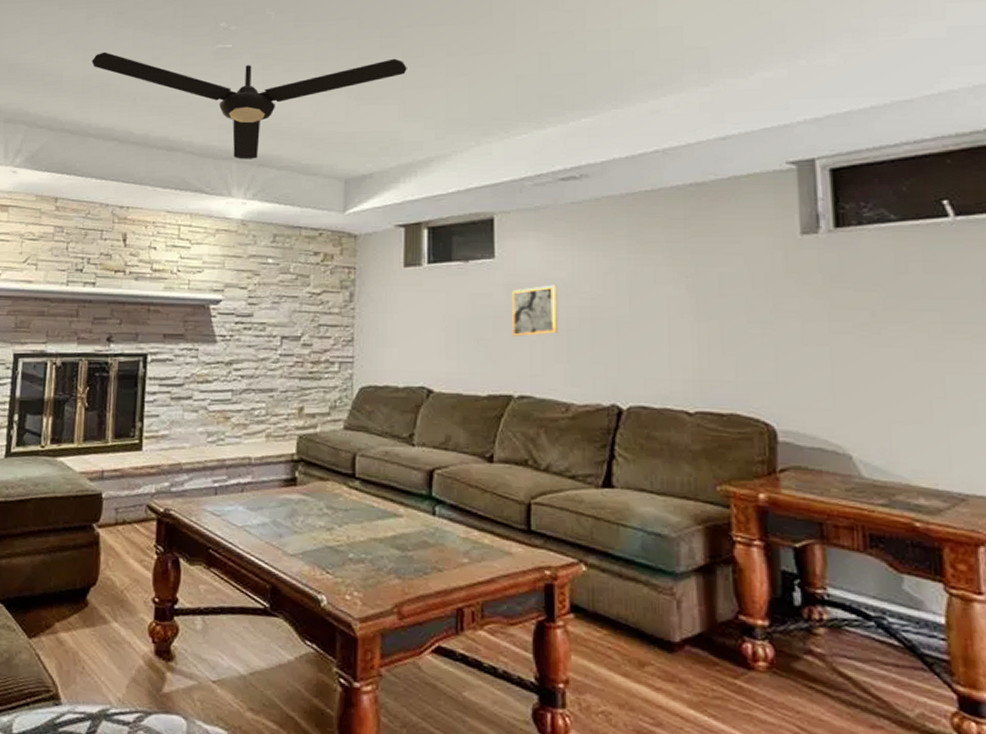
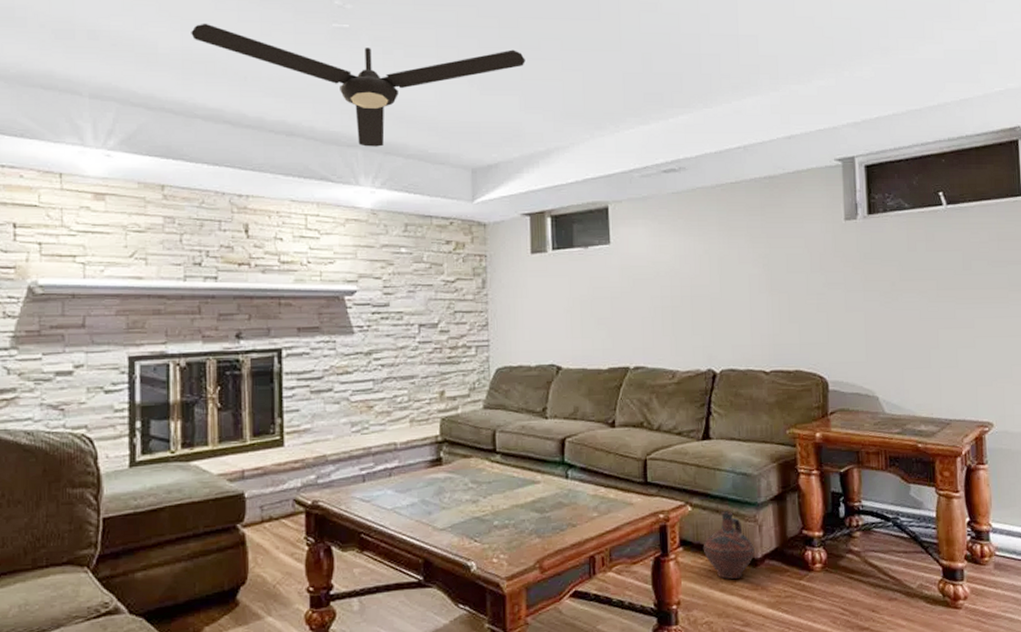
wall art: present [512,284,559,337] -> none [626,266,665,314]
ceramic jug: none [600,577,671,664] -> present [703,511,755,579]

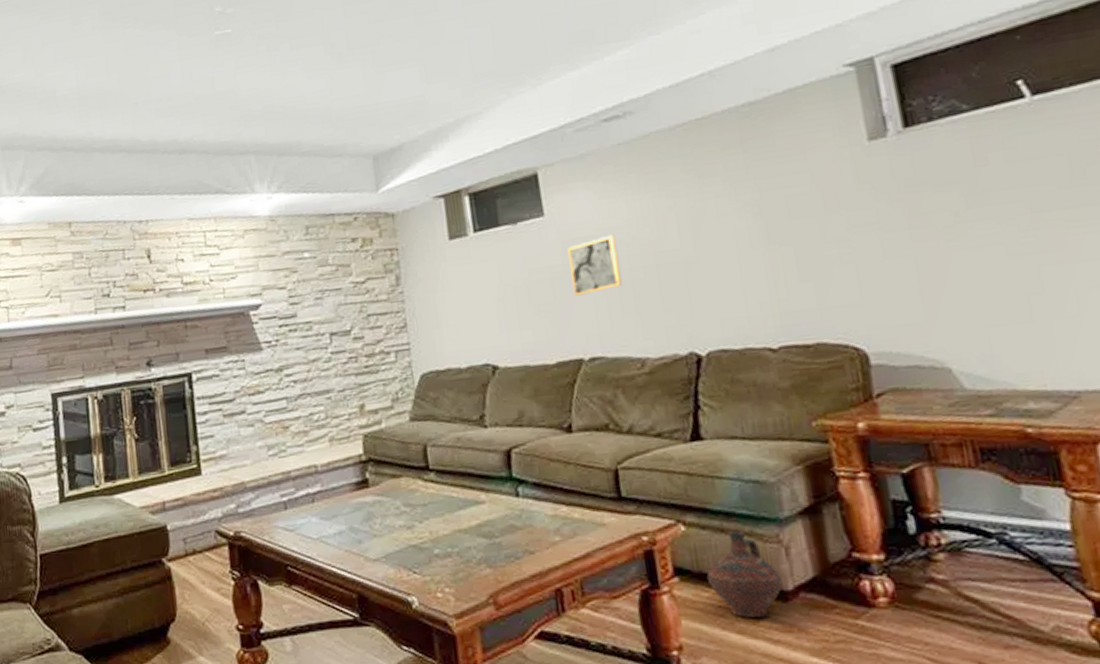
ceiling fan: present [191,23,525,147] -> none [84,17,423,152]
wall art: none [626,266,665,314] -> present [568,234,623,296]

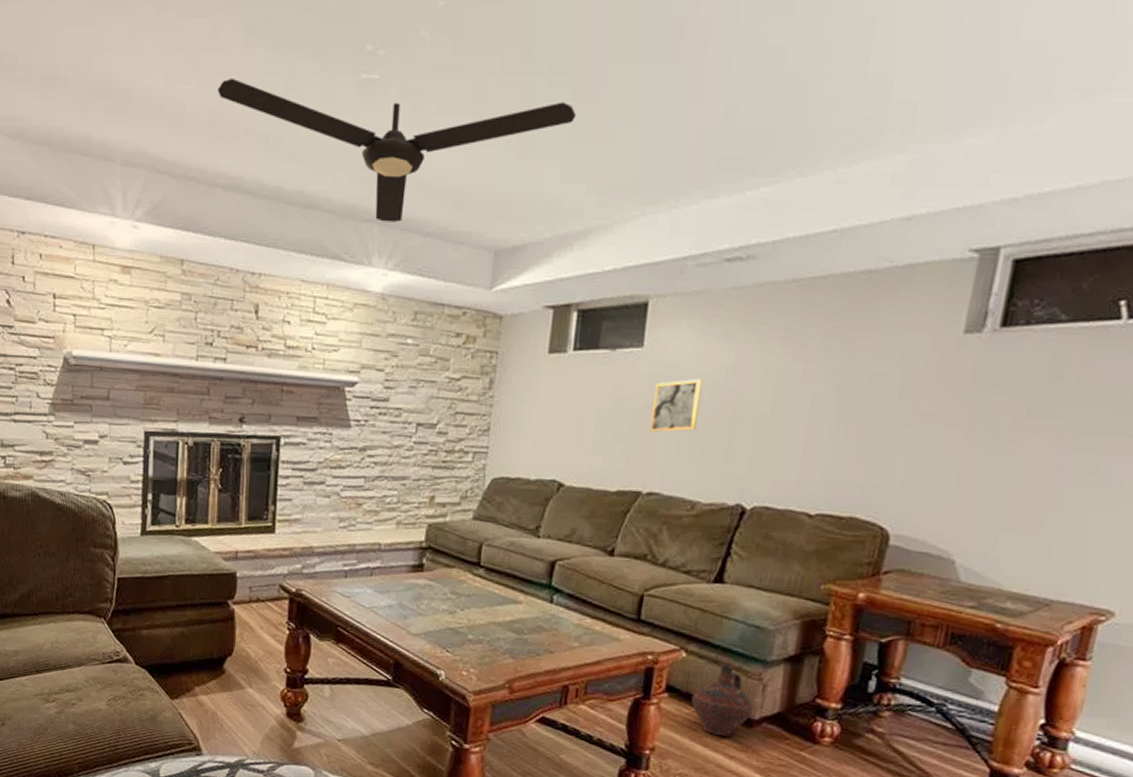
ceiling fan: none [84,17,423,152] -> present [217,78,576,222]

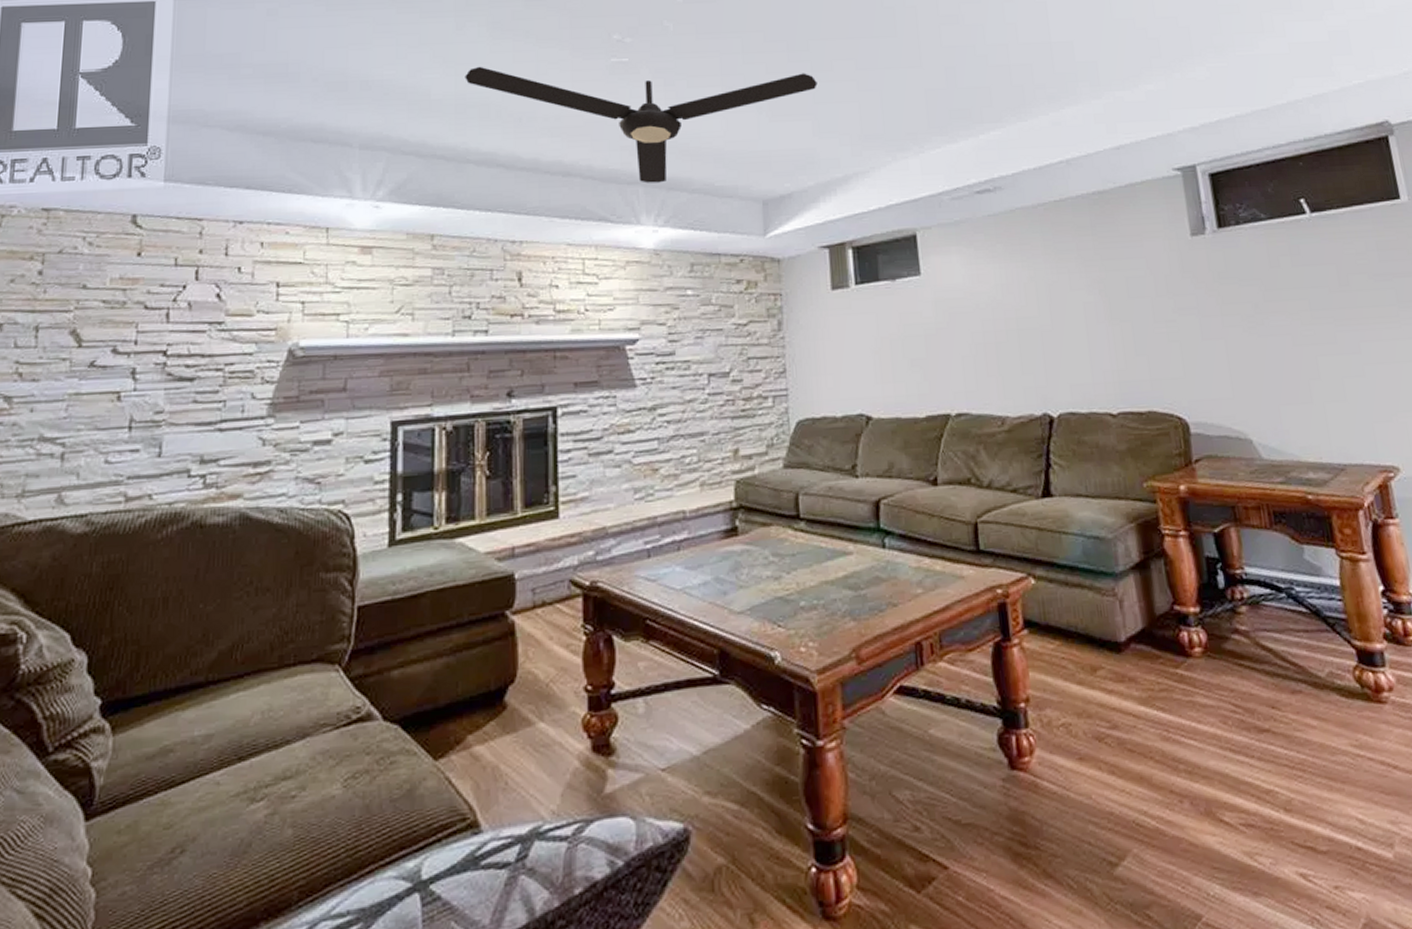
wall art: present [650,378,703,432] -> none [941,298,988,354]
ceramic jug: present [691,663,753,736] -> none [1052,583,1117,669]

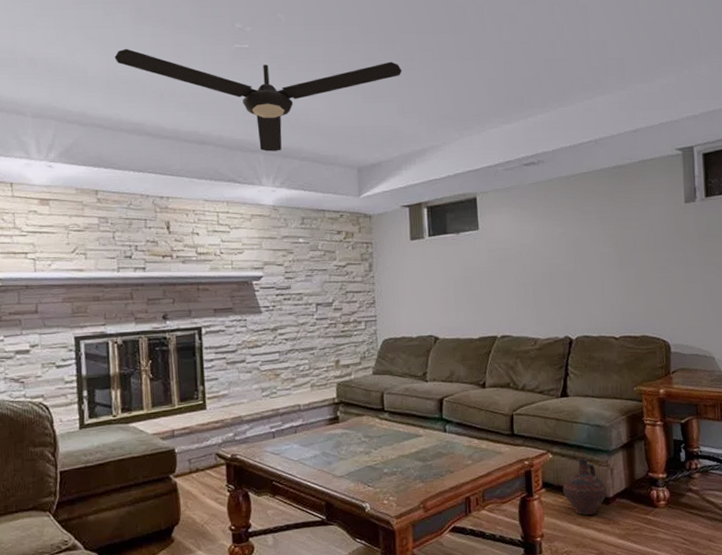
ceramic jug: none [1052,583,1117,669] -> present [562,457,607,515]

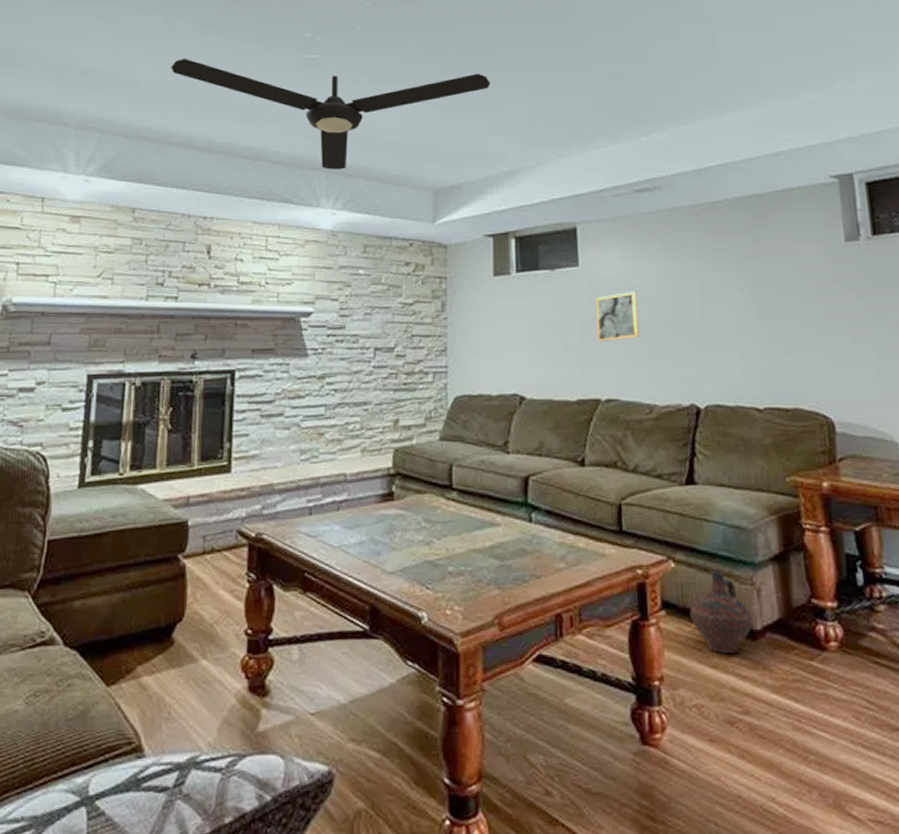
wall art: none [493,248,527,291] -> present [596,290,640,342]

